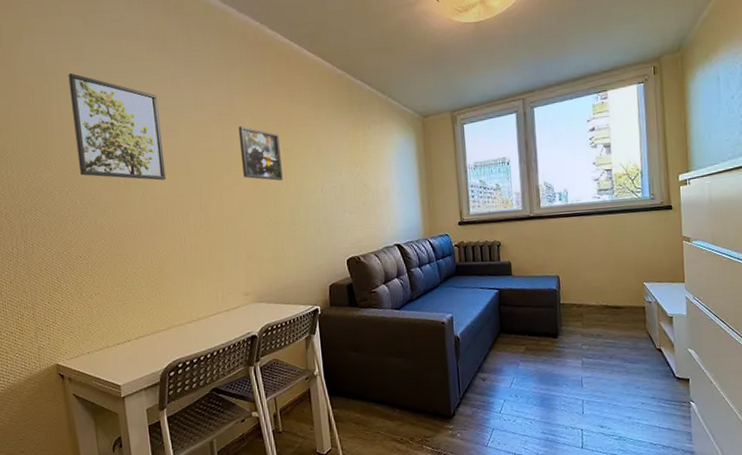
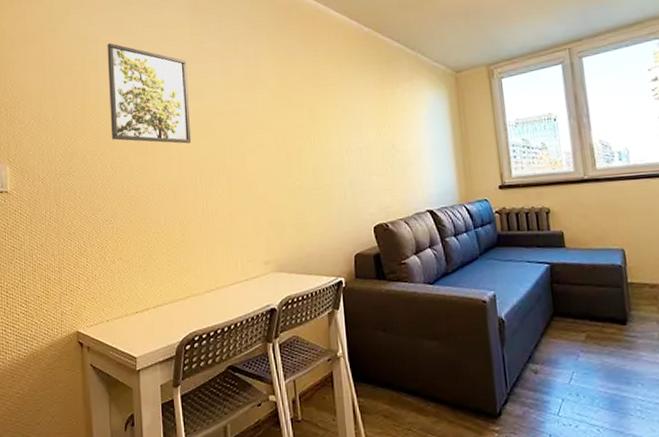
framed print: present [238,125,283,181] -> none [262,87,307,143]

